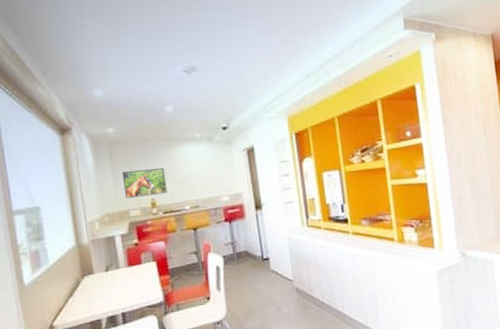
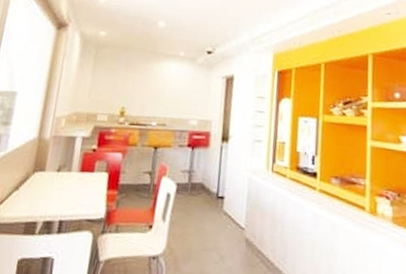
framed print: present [122,168,168,198] -> none [98,74,142,105]

